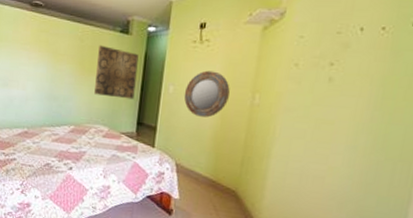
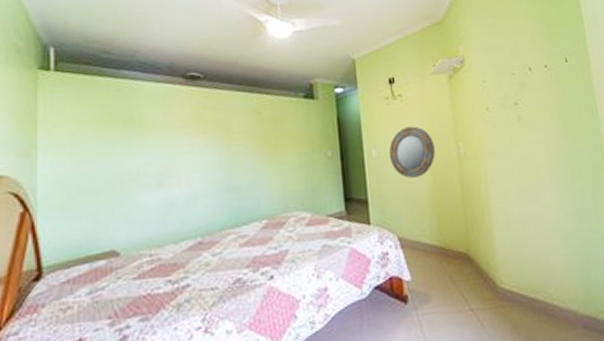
wall art: present [94,45,139,100] -> none [281,115,335,175]

